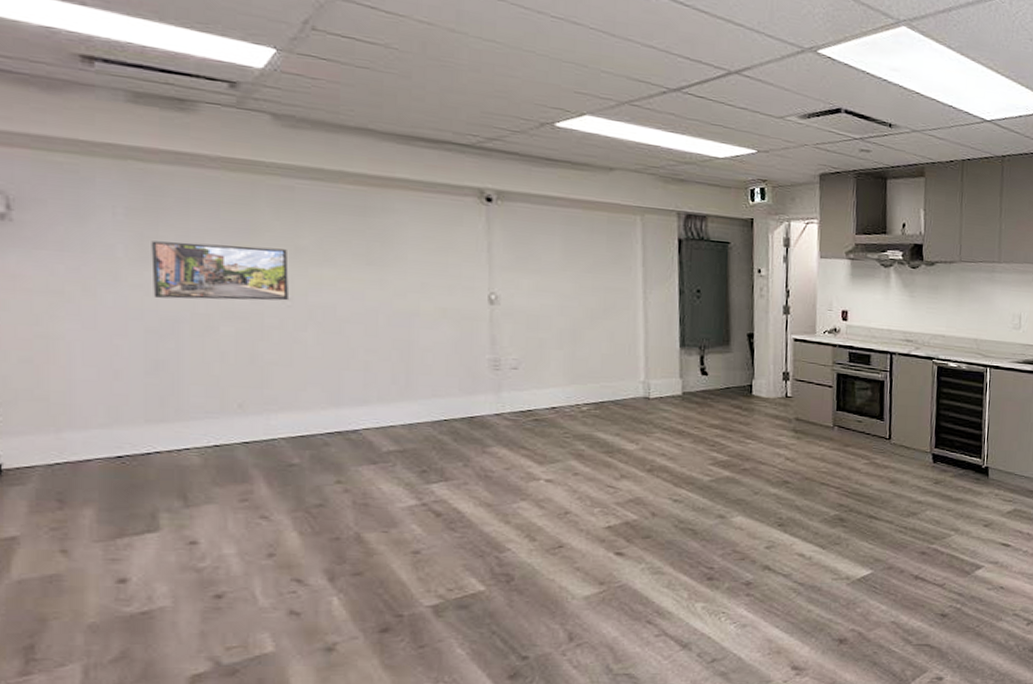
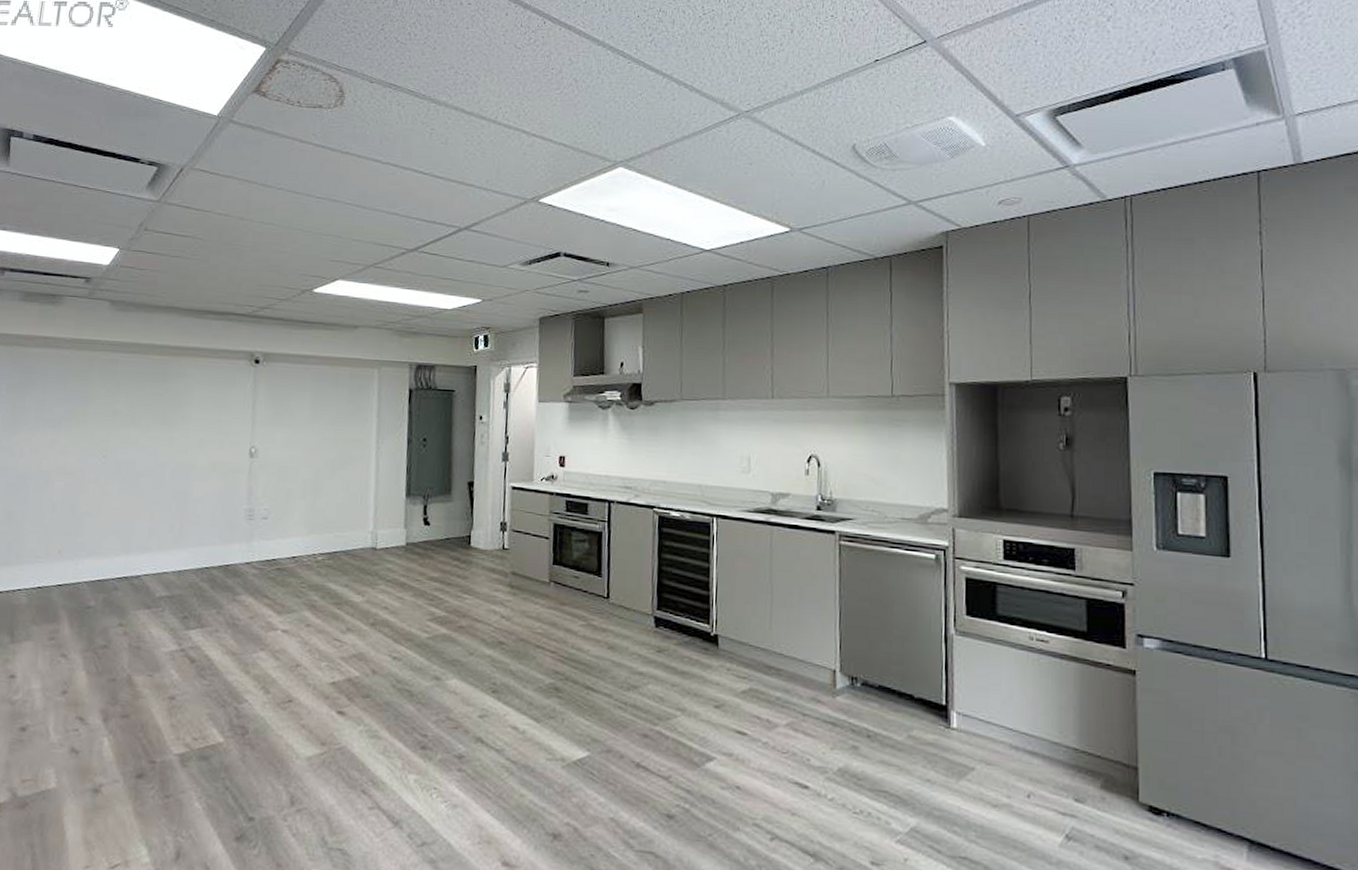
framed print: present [151,241,289,301] -> none [15,410,107,458]

